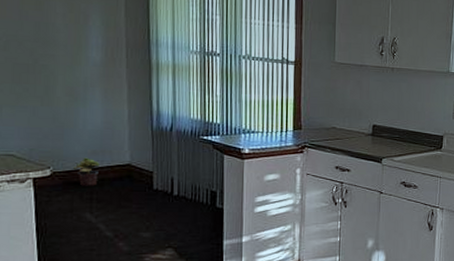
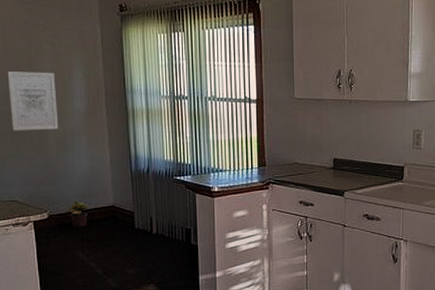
wall art: none [9,13,69,80] -> present [7,72,59,131]

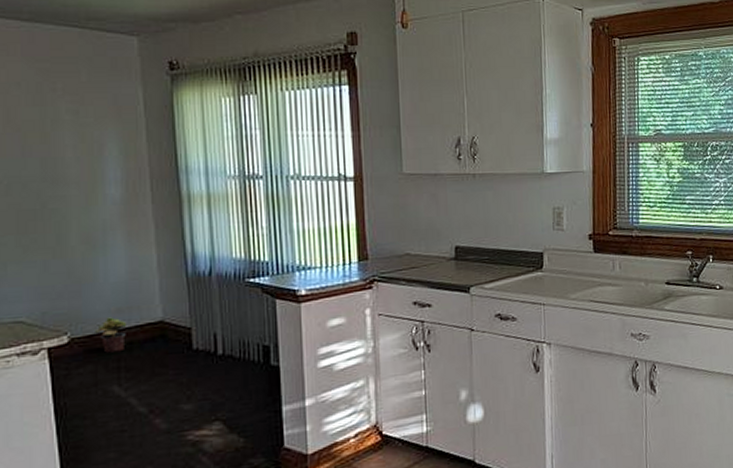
wall art: present [7,72,59,131] -> none [10,149,84,229]

